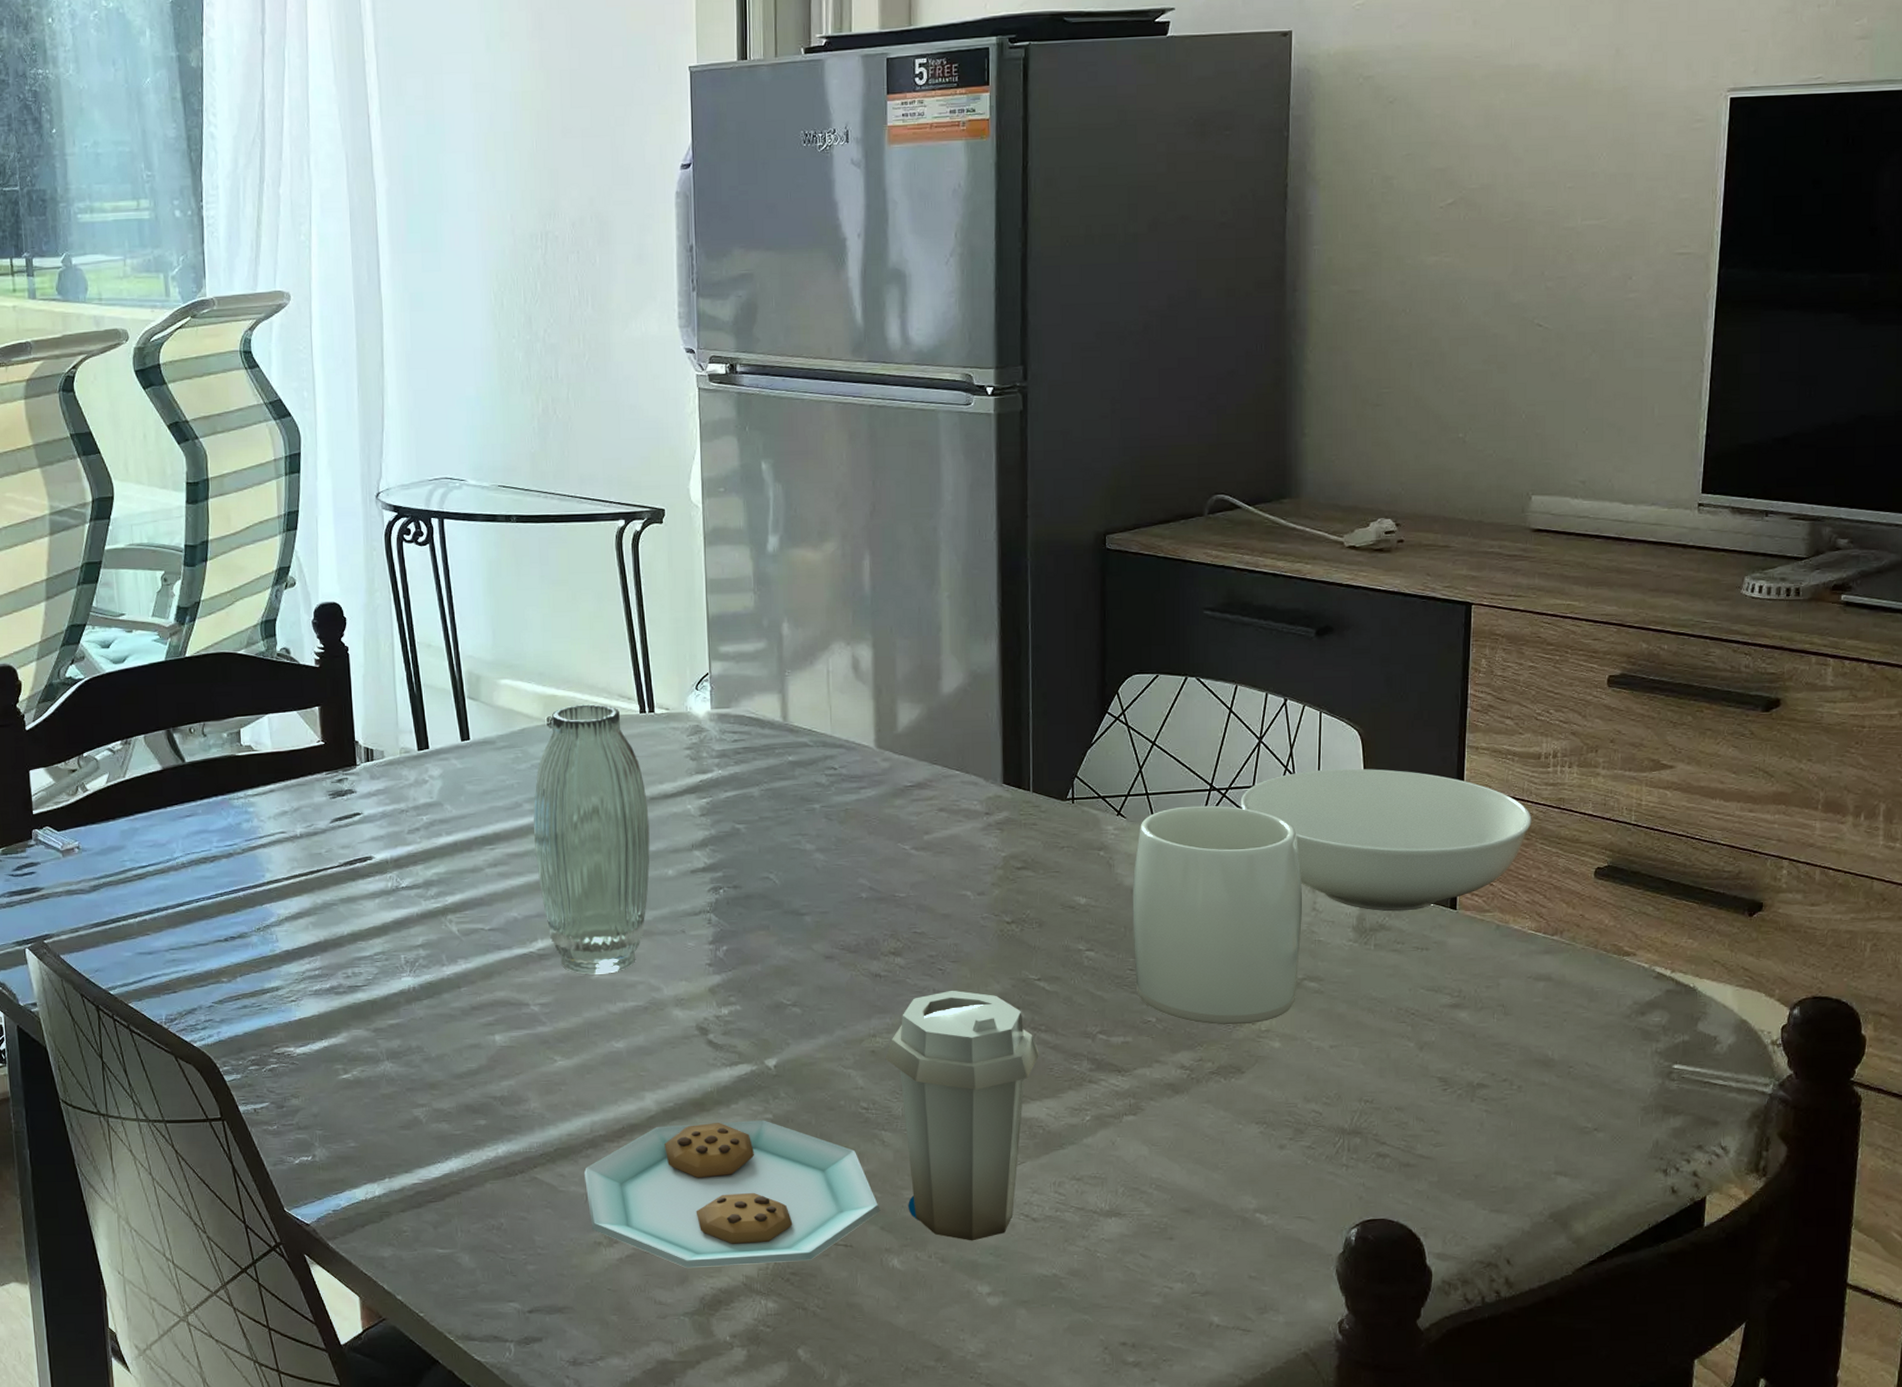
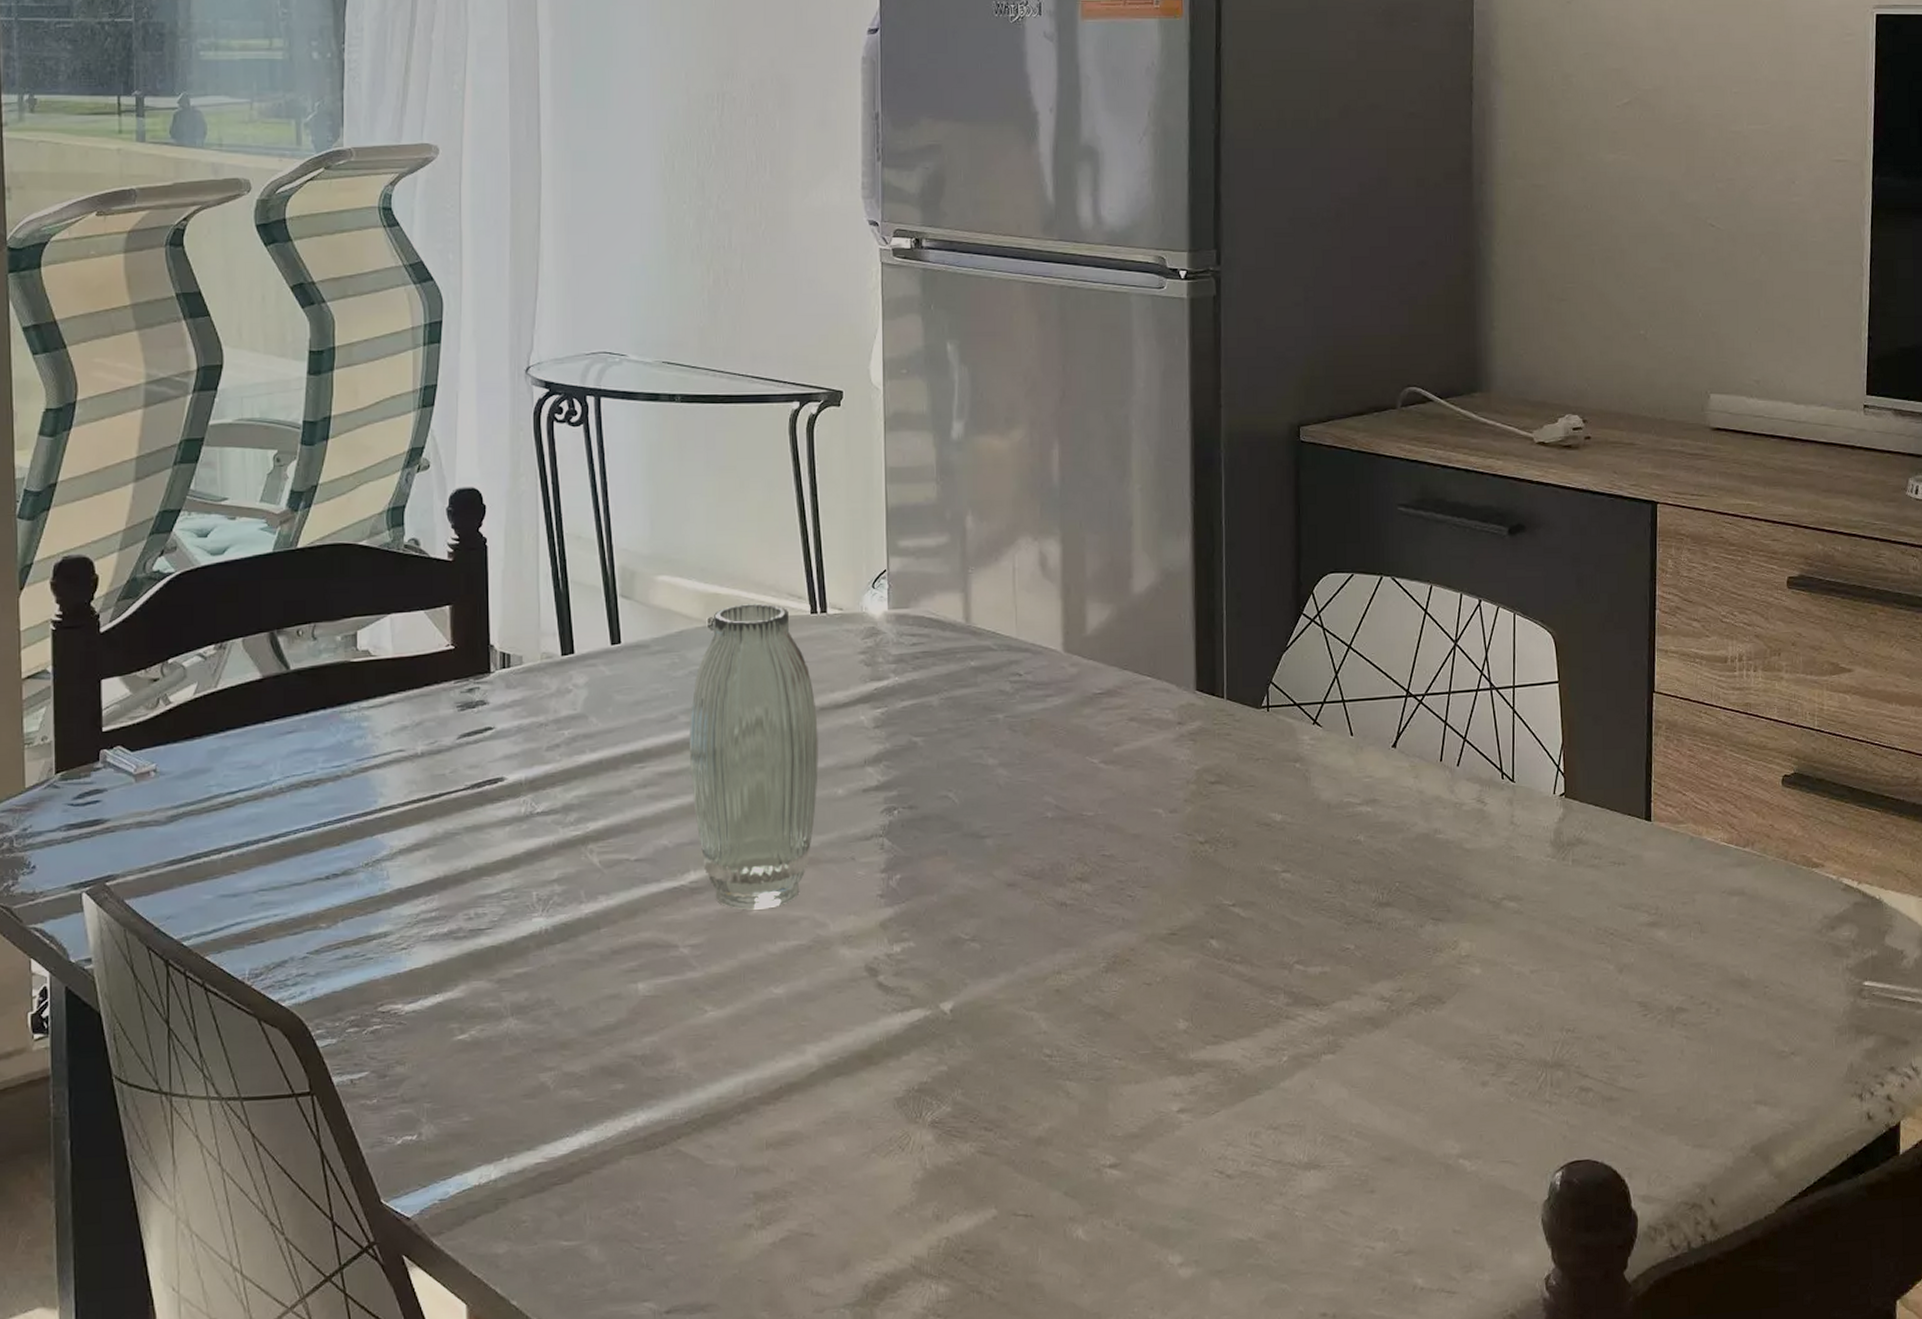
plate: present [584,990,1039,1268] -> none [735,918,1234,1250]
mug: present [1132,805,1302,1025] -> none [1329,712,1500,951]
bowl: present [1240,768,1532,912] -> none [1437,673,1721,825]

